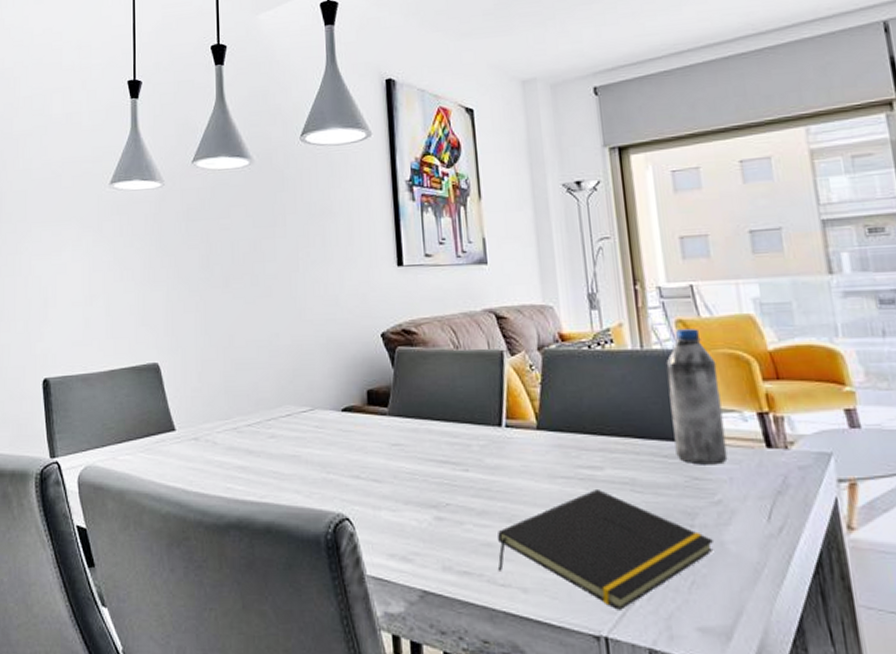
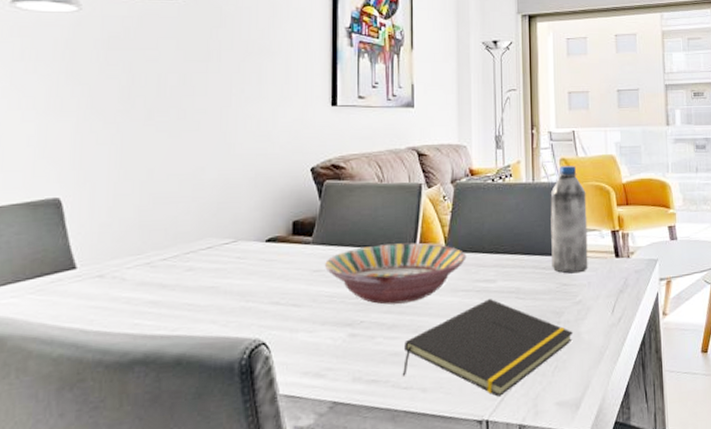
serving bowl: none [402,418,564,487] -> present [324,242,467,305]

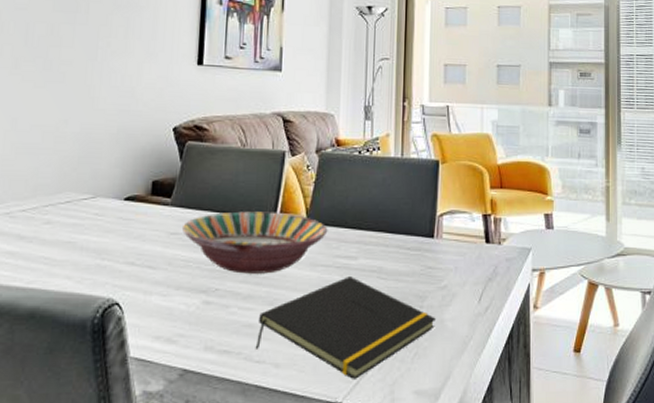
water bottle: present [550,166,588,274] -> none [417,142,458,257]

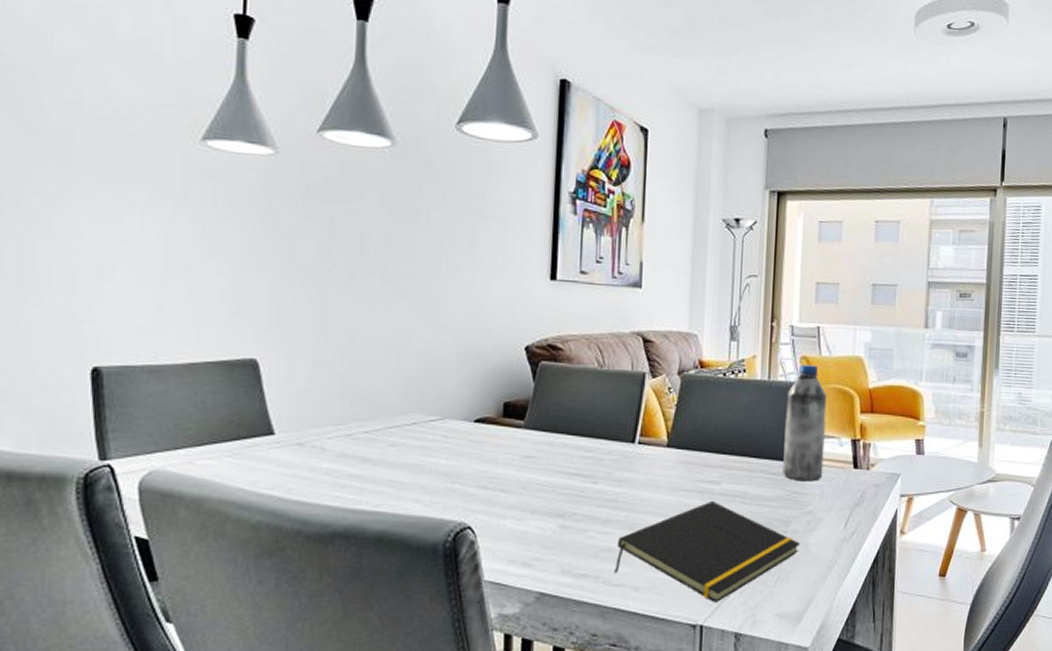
serving bowl: present [181,211,328,274] -> none [535,434,690,498]
water bottle: none [417,142,458,257] -> present [782,365,827,482]

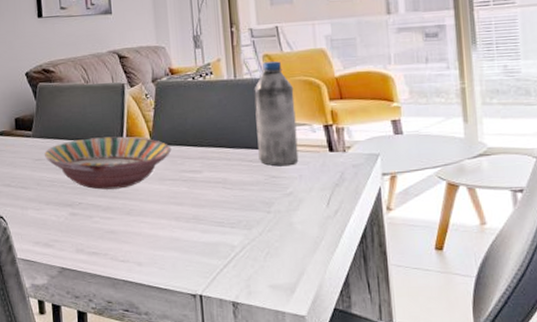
serving bowl: none [535,434,690,498] -> present [44,136,172,190]
notepad: present [614,501,801,602] -> none [118,188,285,275]

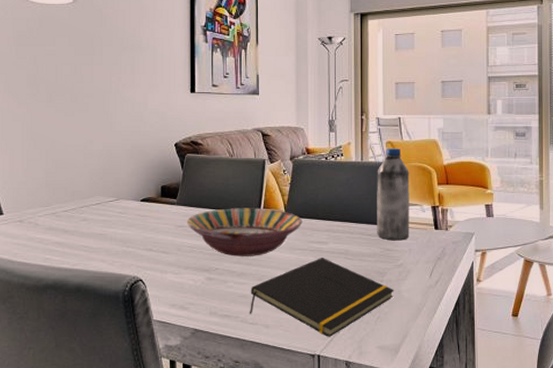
notepad: none [118,188,285,275] -> present [249,258,395,337]

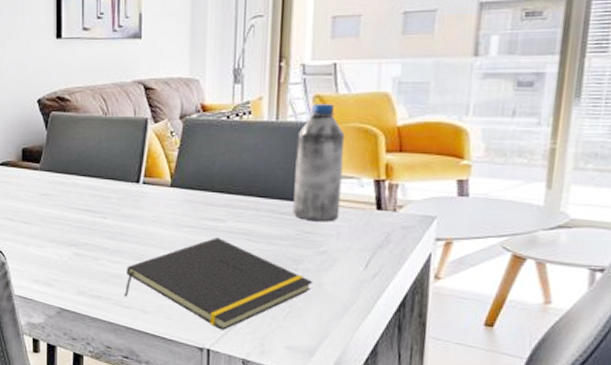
serving bowl: present [186,208,303,257] -> none [51,175,194,232]

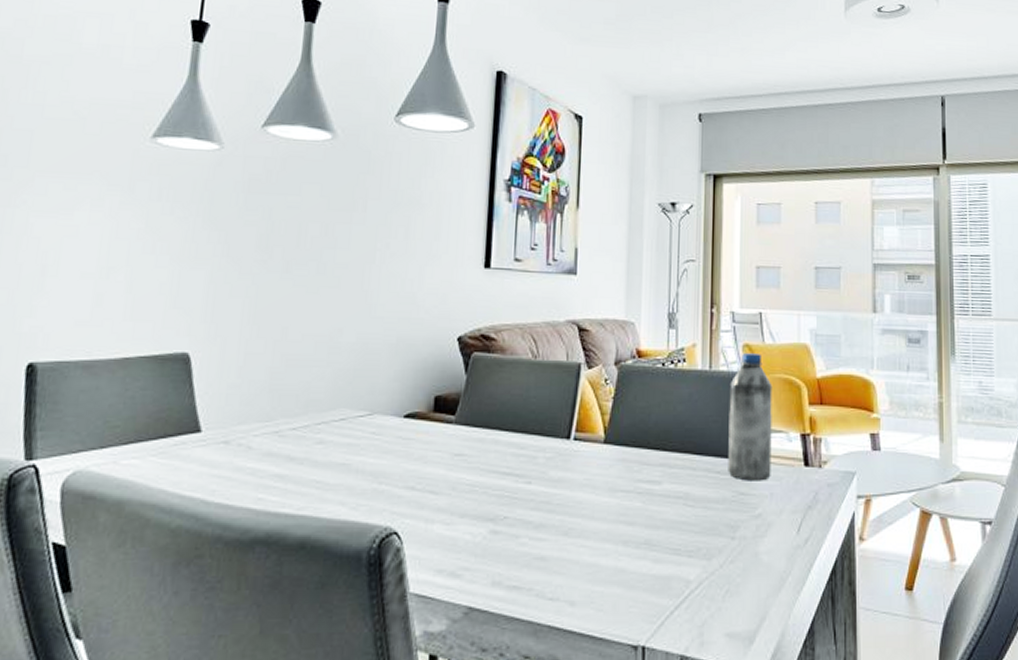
notepad: present [124,238,314,330] -> none [547,504,751,619]

